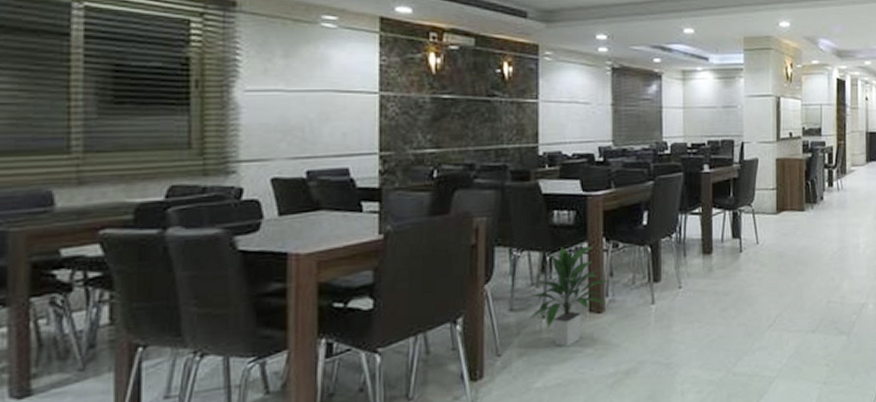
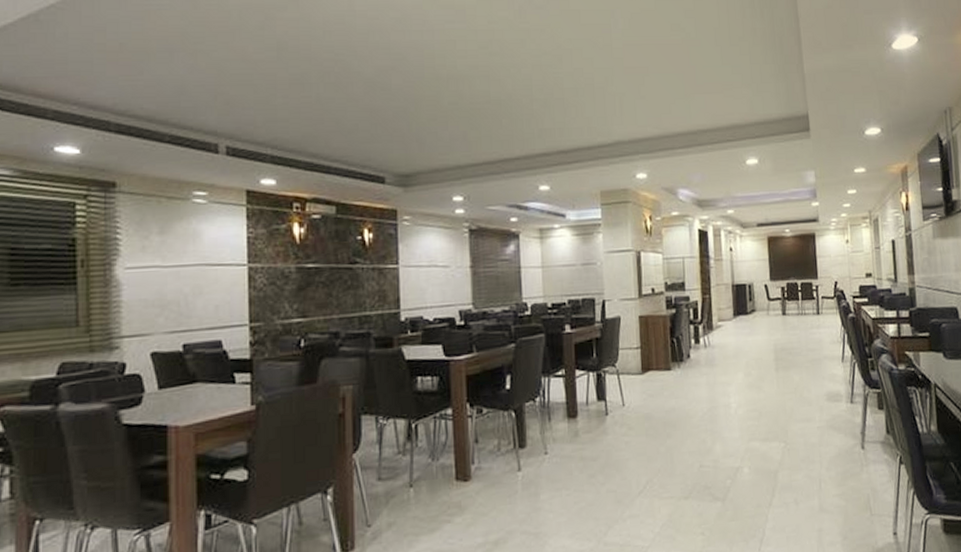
indoor plant: present [527,246,610,347] -> none [394,412,475,517]

